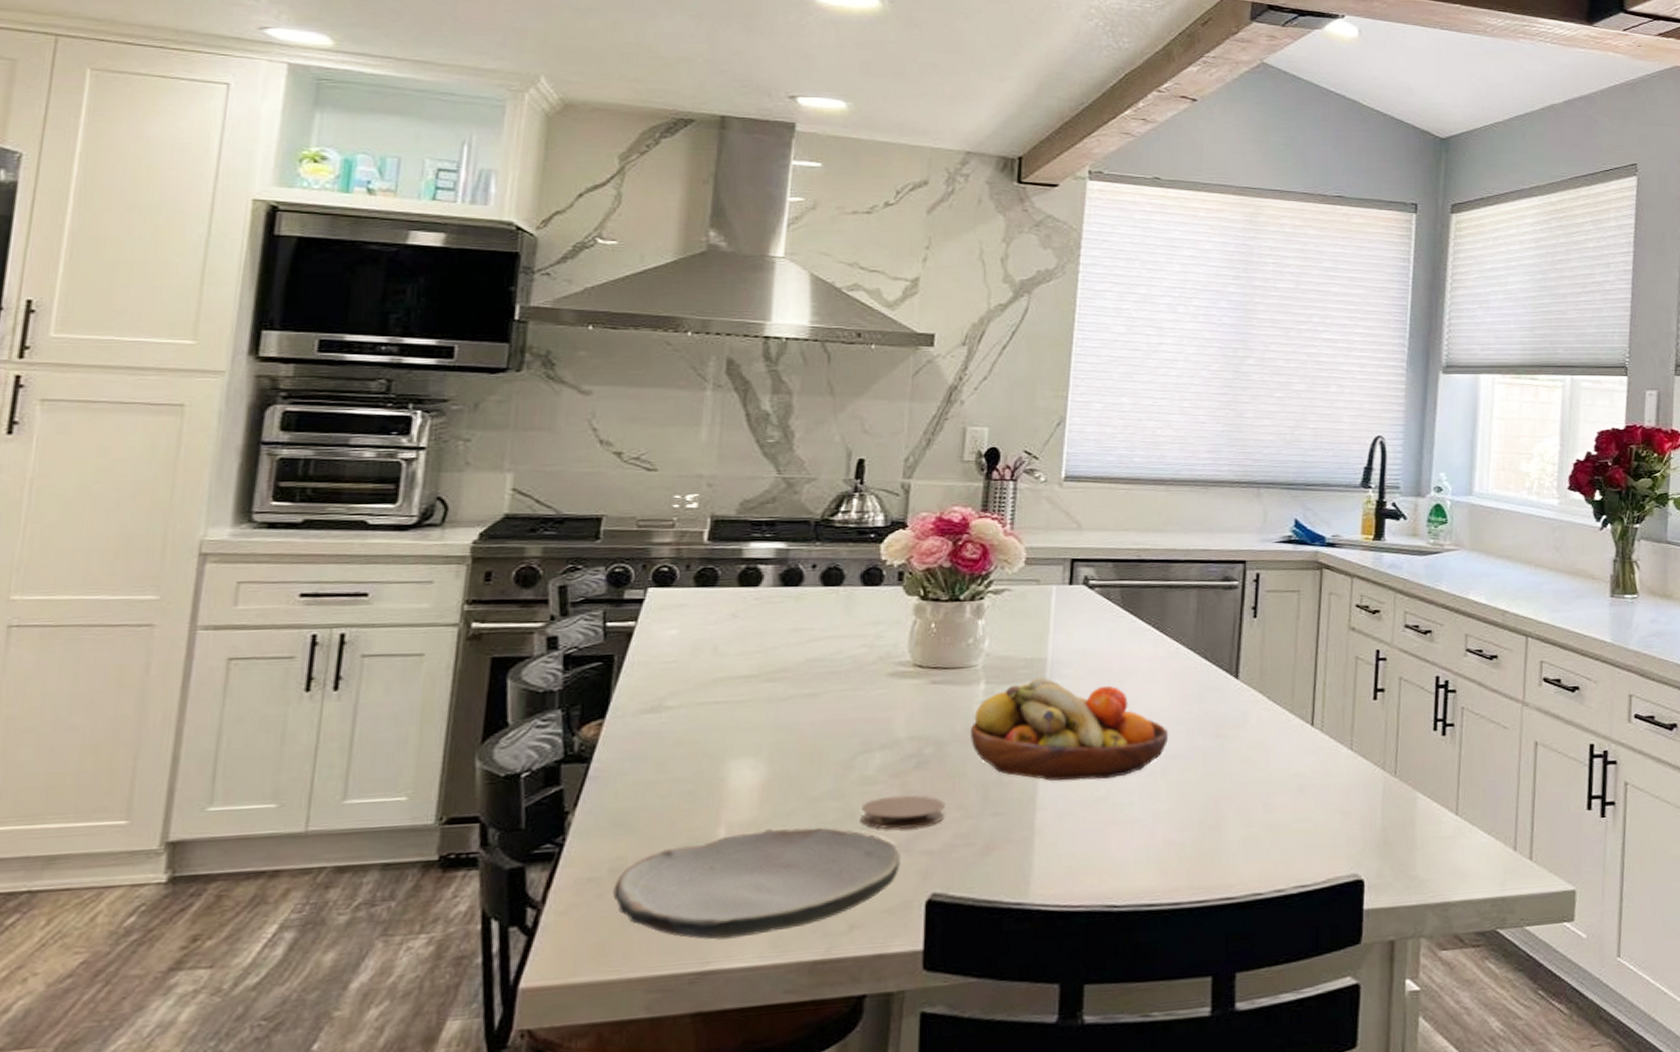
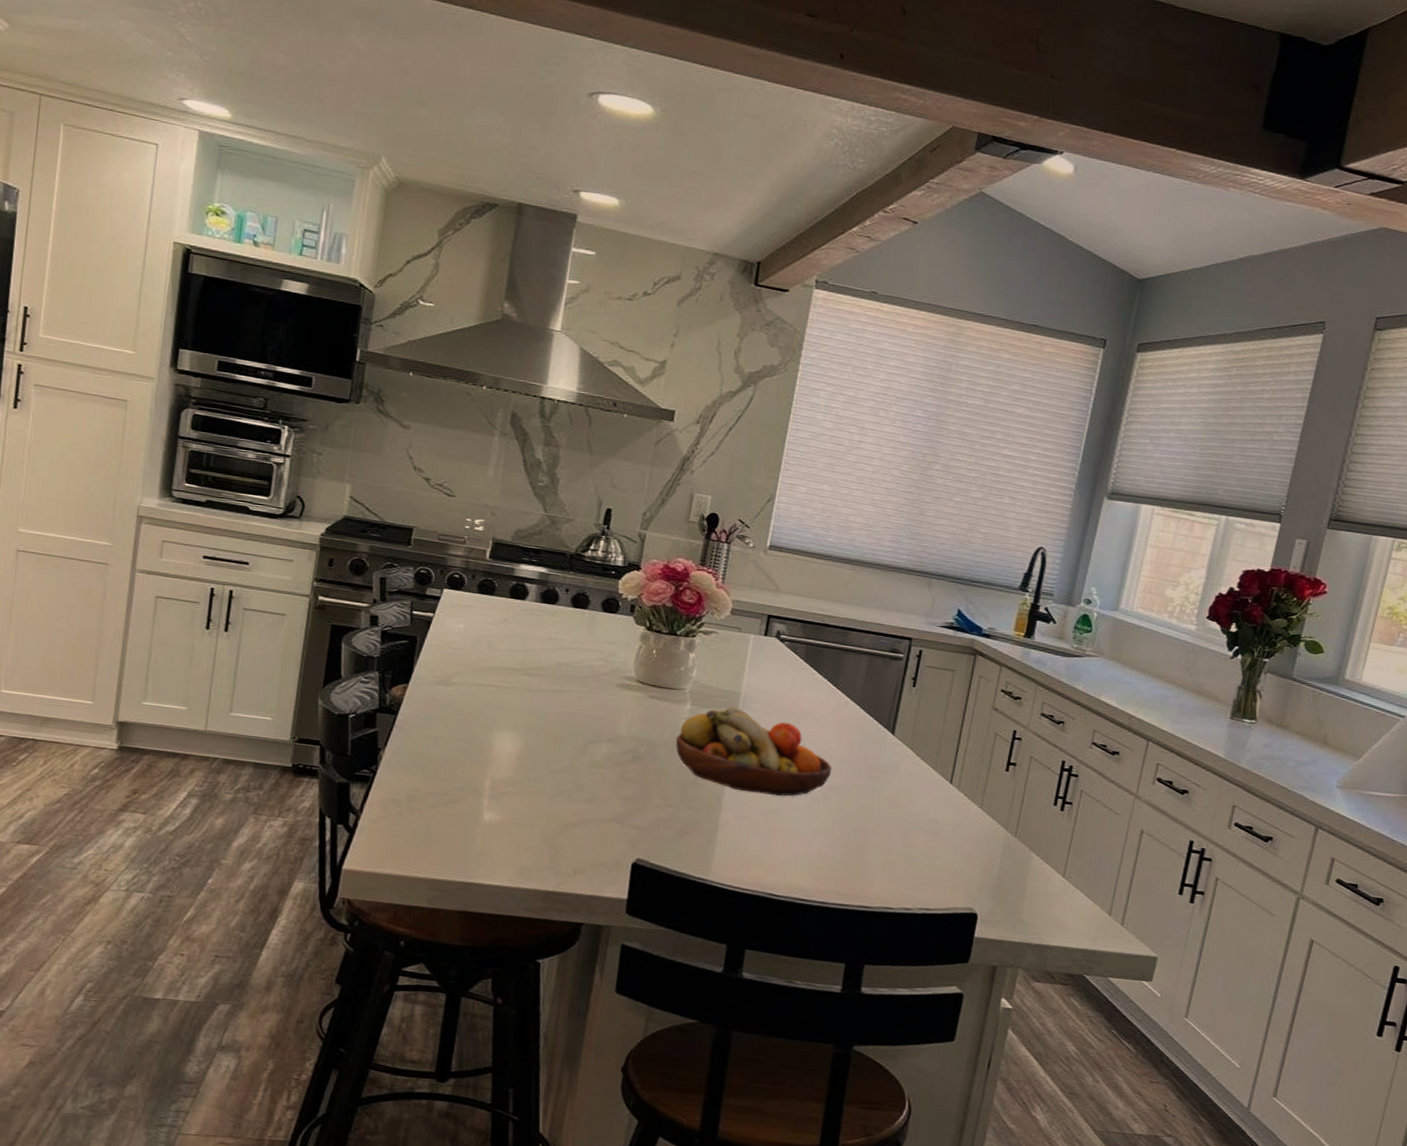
plate: present [613,828,901,940] -> none [409,787,616,864]
coaster: present [860,795,945,830] -> none [588,779,652,807]

